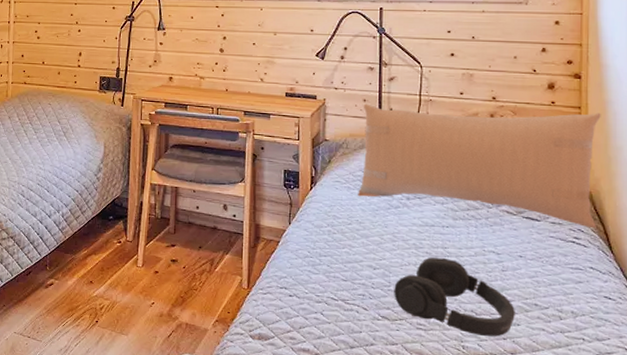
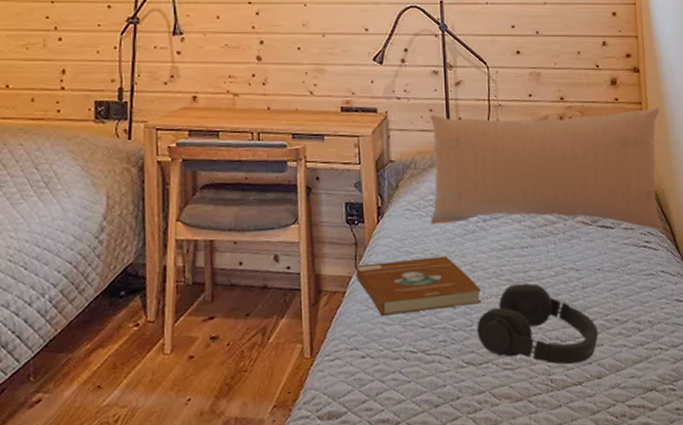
book: none [289,221,400,269] -> present [355,256,481,316]

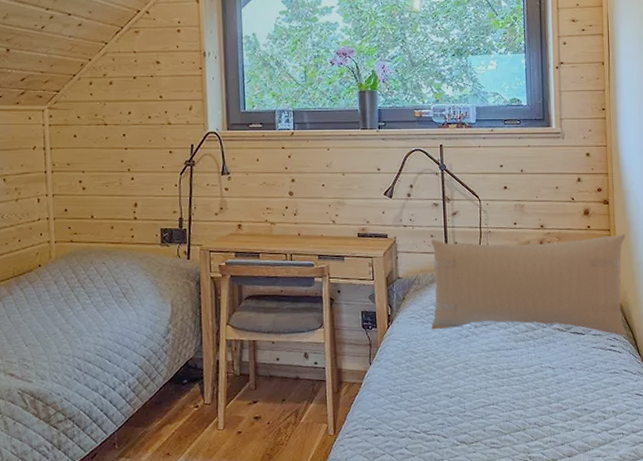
book: present [355,256,481,316] -> none [370,355,473,403]
headphones: present [477,282,598,365] -> none [469,378,570,445]

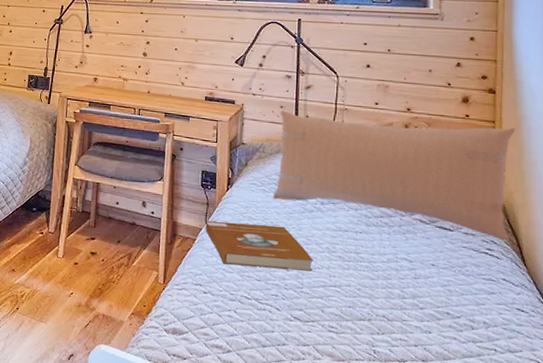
book: none [370,355,473,403] -> present [205,220,313,272]

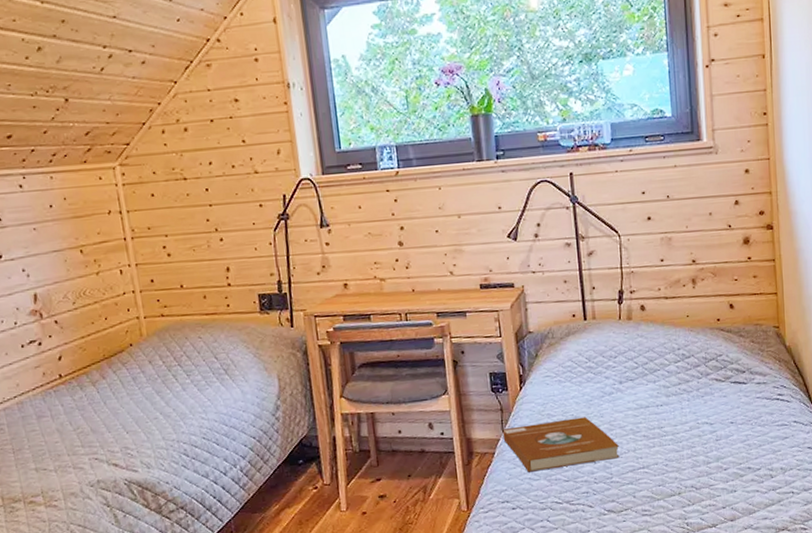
pillow: present [273,110,515,241] -> none [564,263,797,389]

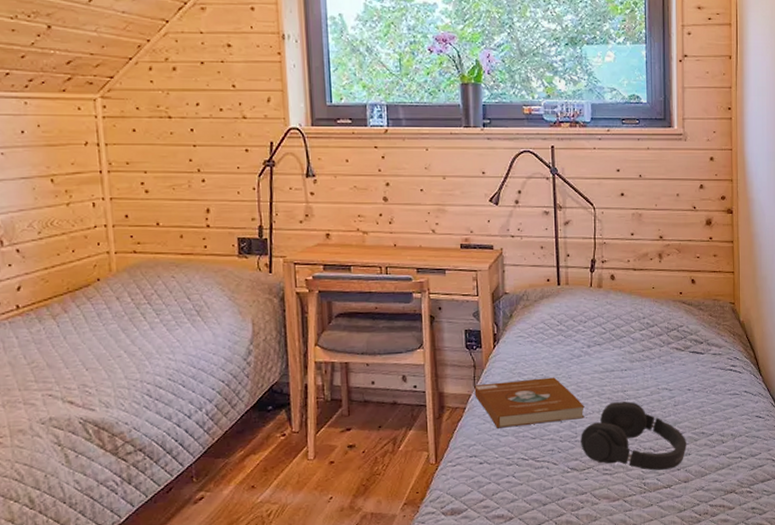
headphones: none [616,437,732,510] -> present [580,400,686,471]

